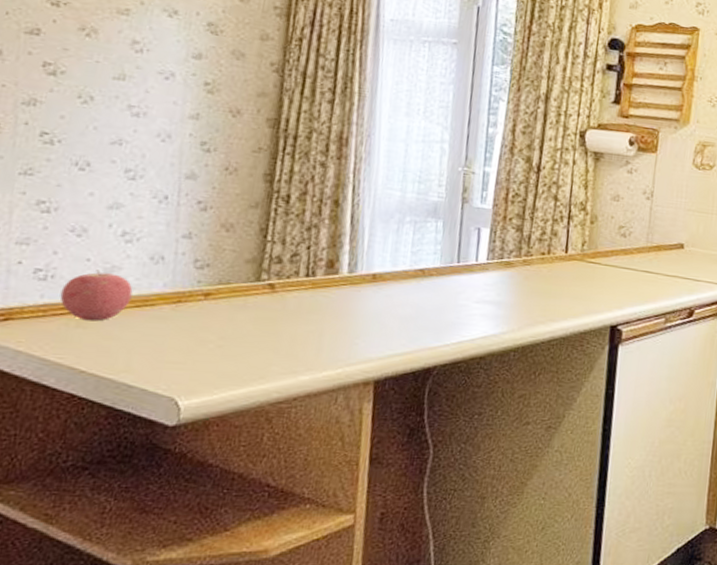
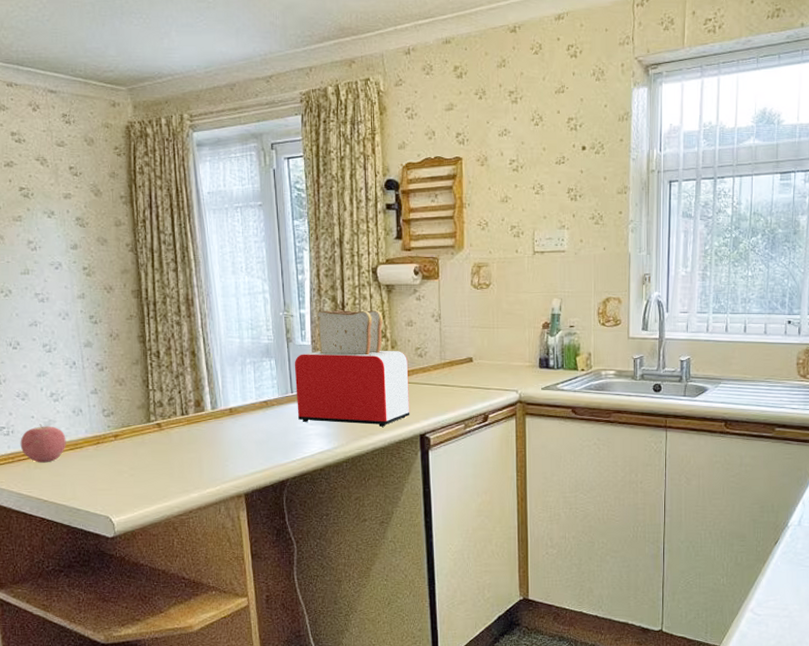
toaster: none [461,171,608,313] -> present [294,309,410,427]

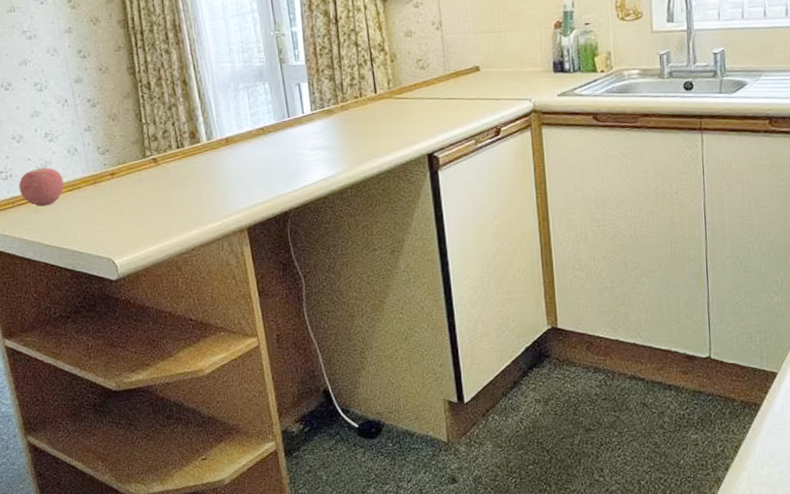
toaster: present [294,309,410,427] -> none [289,22,416,148]

